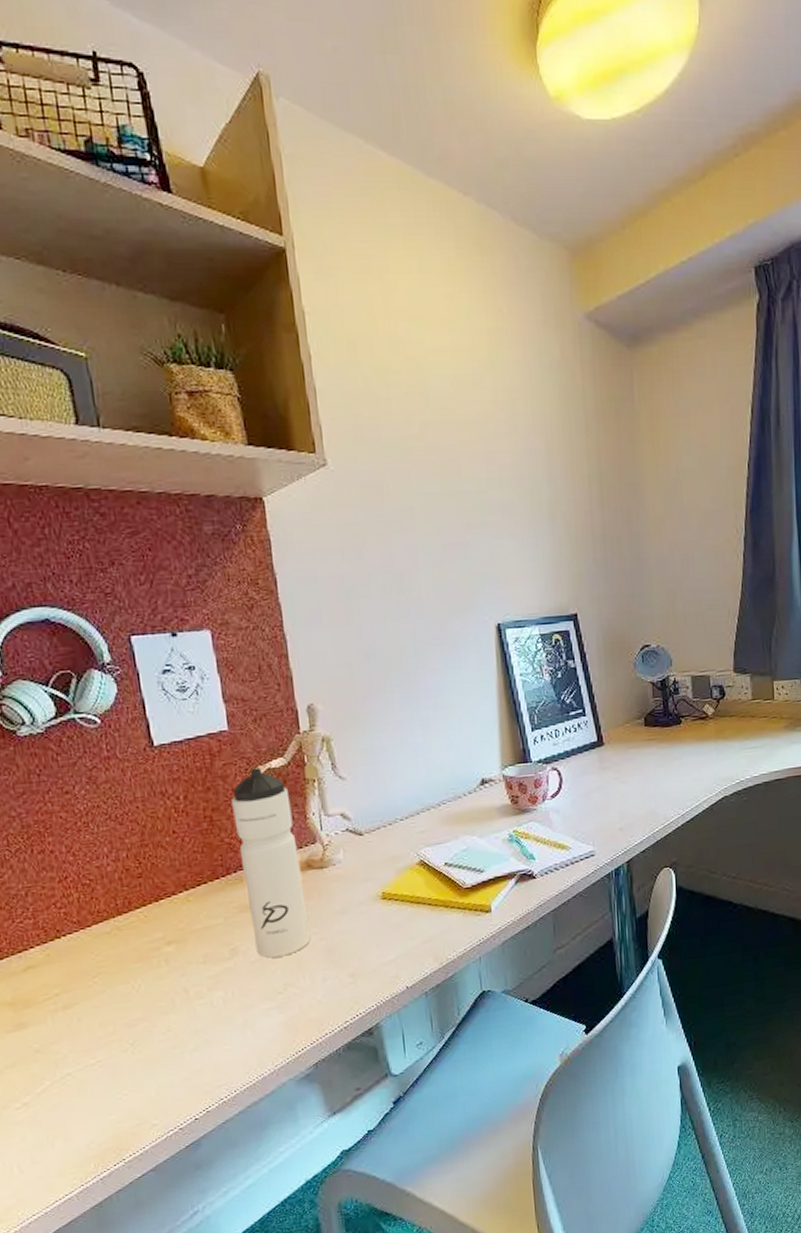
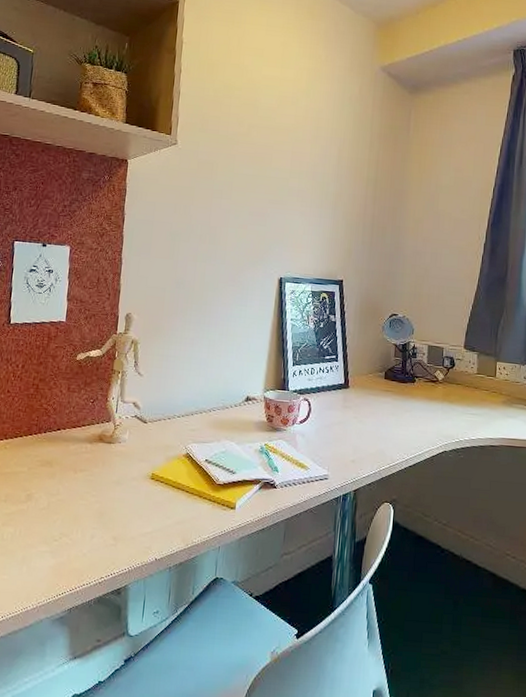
water bottle: present [231,767,311,958] -> none [46,354,99,510]

